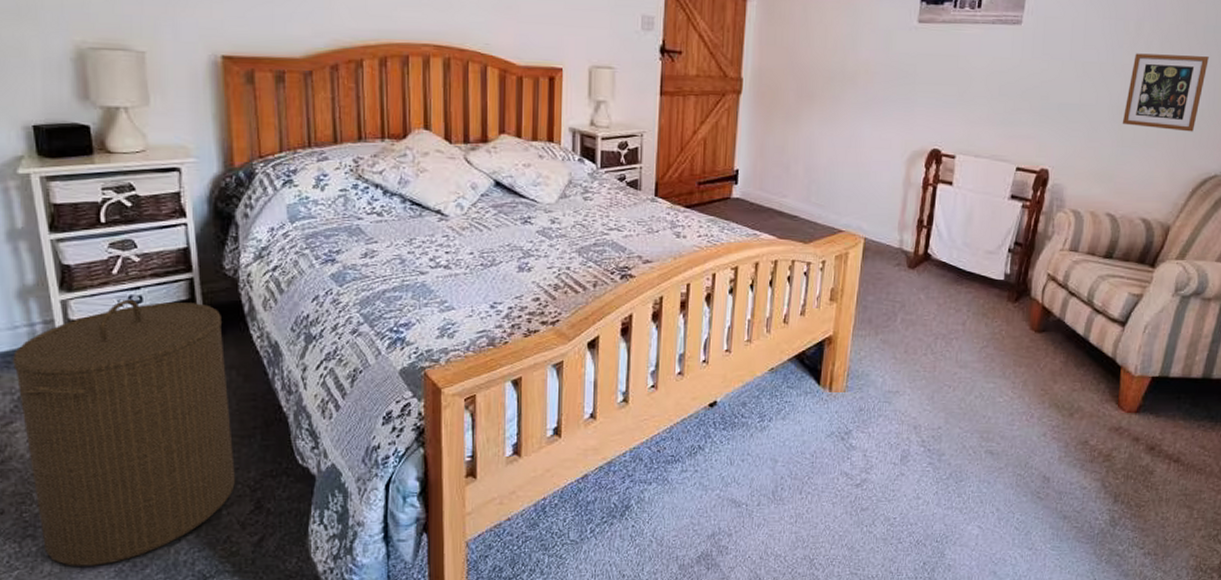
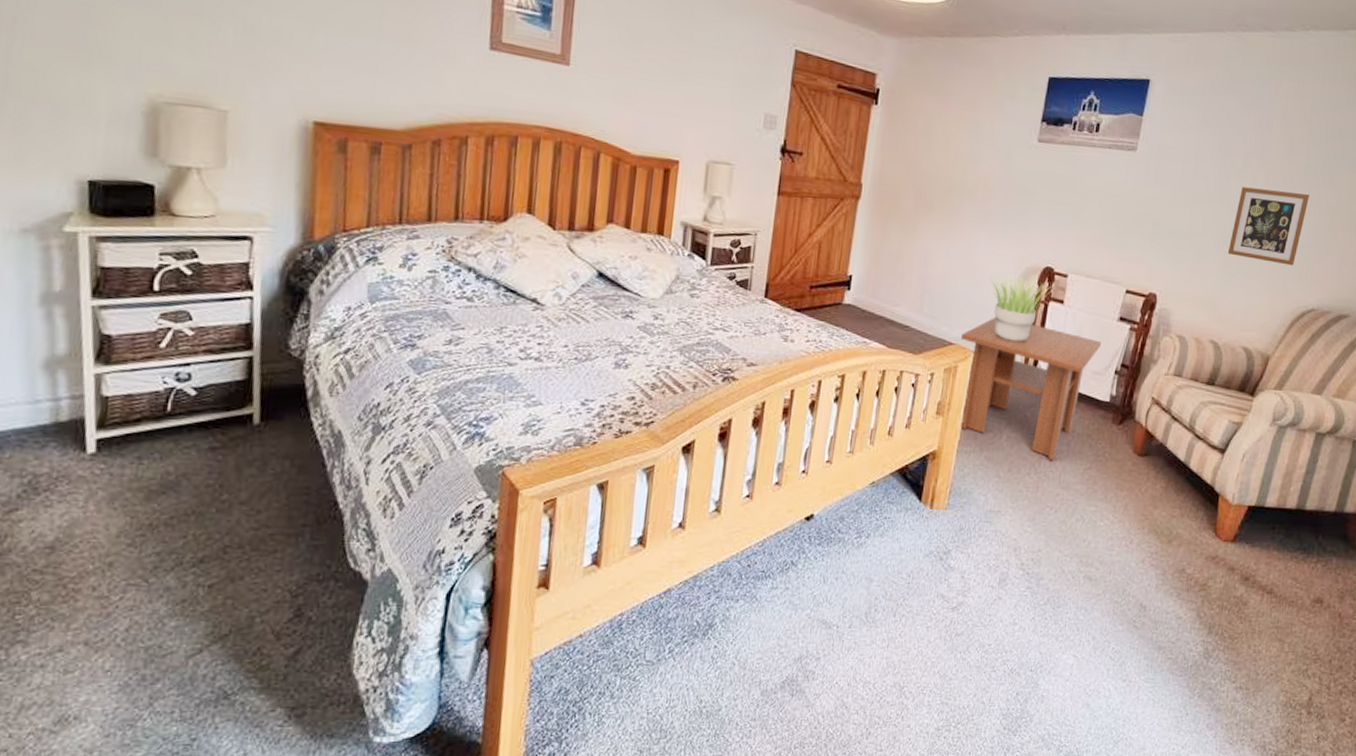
laundry hamper: present [13,299,236,566] -> none [27,376,281,679]
coffee table: none [851,202,994,340] -> present [960,316,1102,460]
potted plant: none [876,160,940,225] -> present [990,275,1052,342]

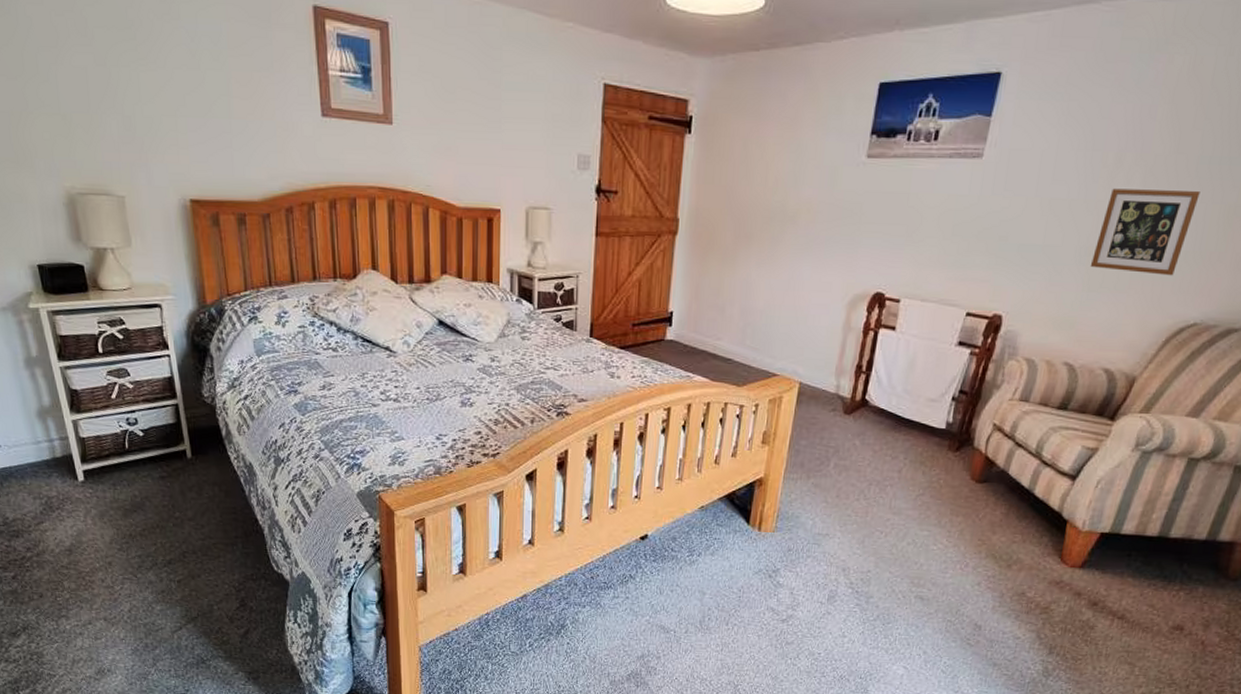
coffee table: present [960,316,1102,460] -> none [786,346,938,486]
potted plant: present [990,275,1052,342] -> none [814,304,882,371]

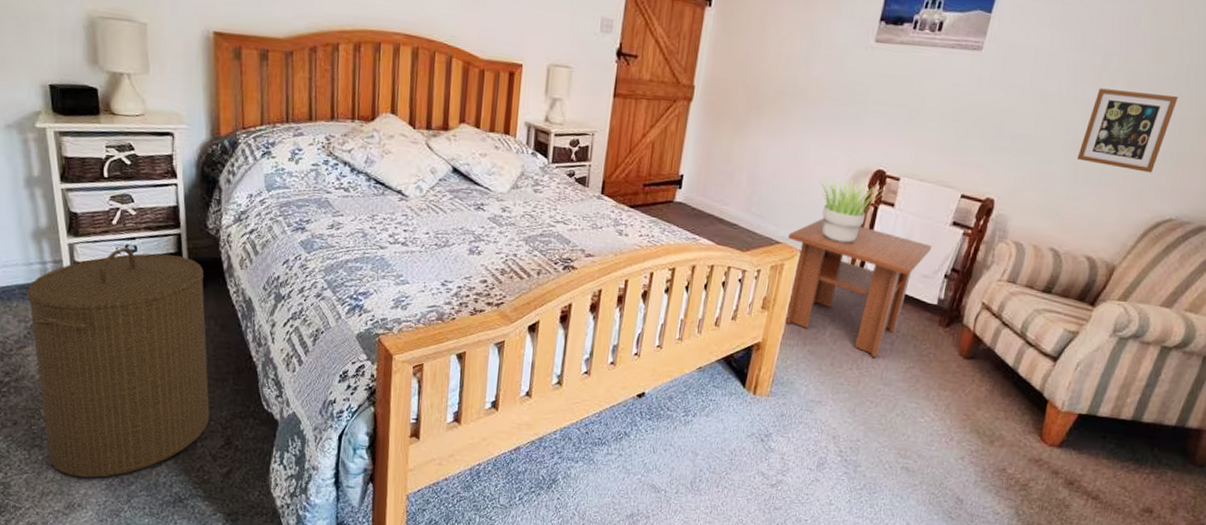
laundry hamper: none [38,421,224,644] -> present [28,247,210,478]
coffee table: none [786,346,938,486] -> present [785,218,932,357]
potted plant: none [814,304,882,371] -> present [819,177,882,243]

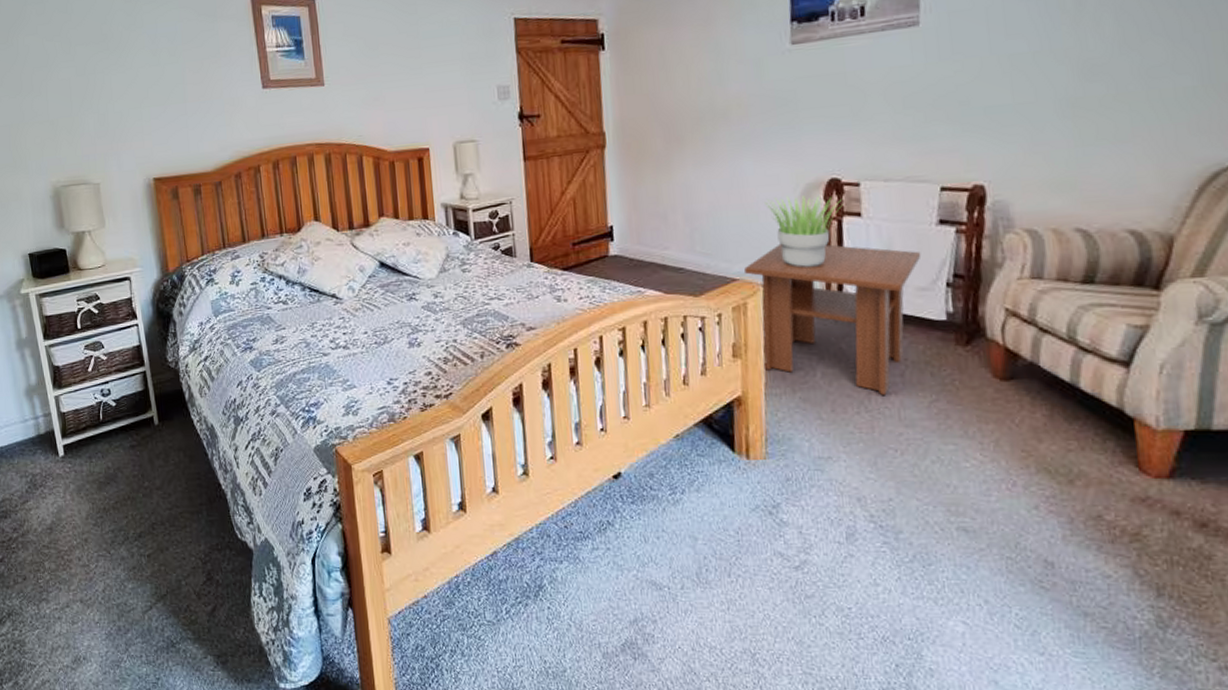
laundry hamper: present [28,247,210,478] -> none [25,392,190,628]
picture frame: present [1076,88,1178,173] -> none [1077,21,1191,120]

